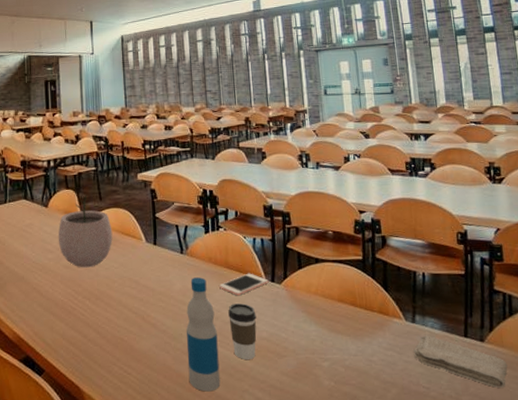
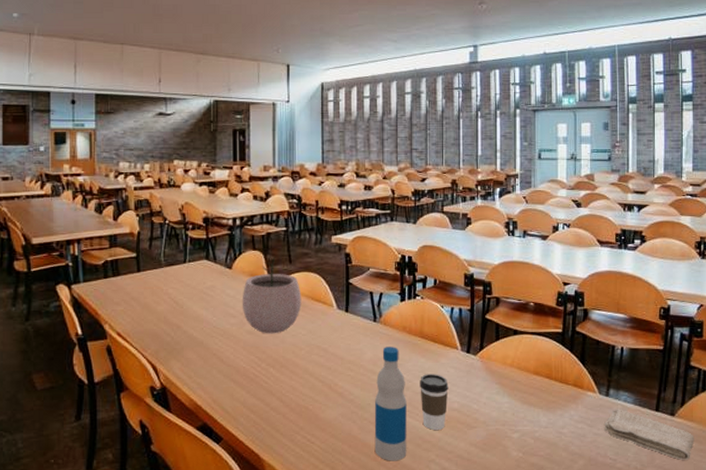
cell phone: present [219,273,269,296] -> none [412,343,464,367]

